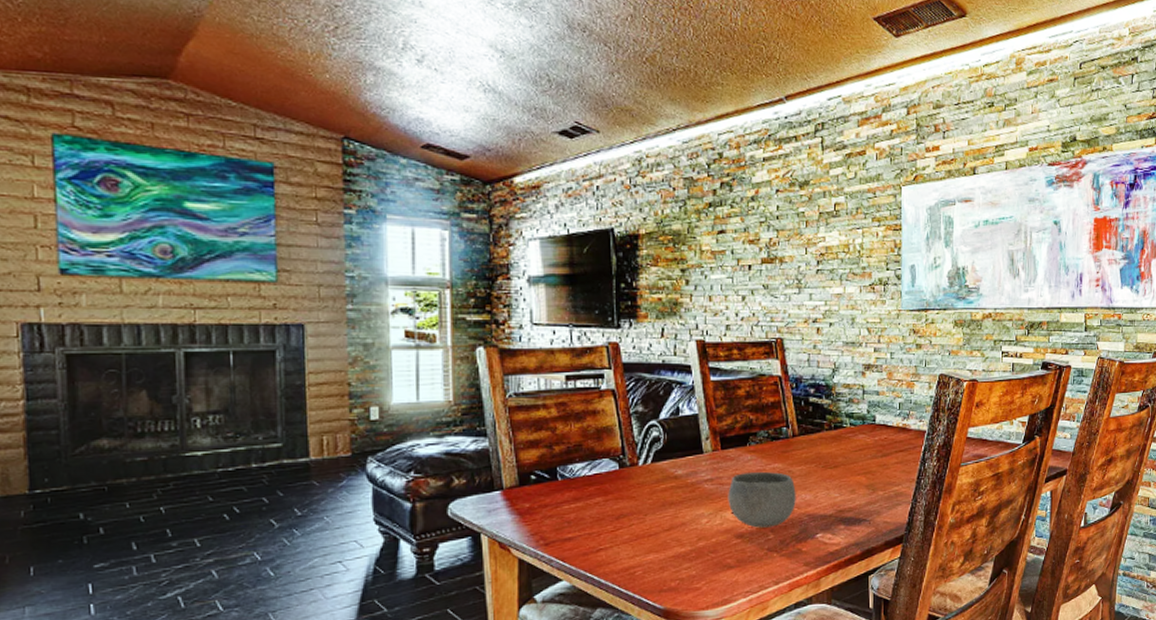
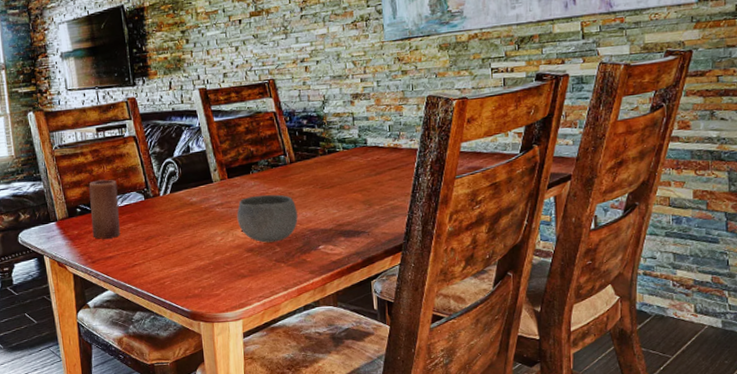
candle: none [548,440,586,515] -> present [88,179,121,239]

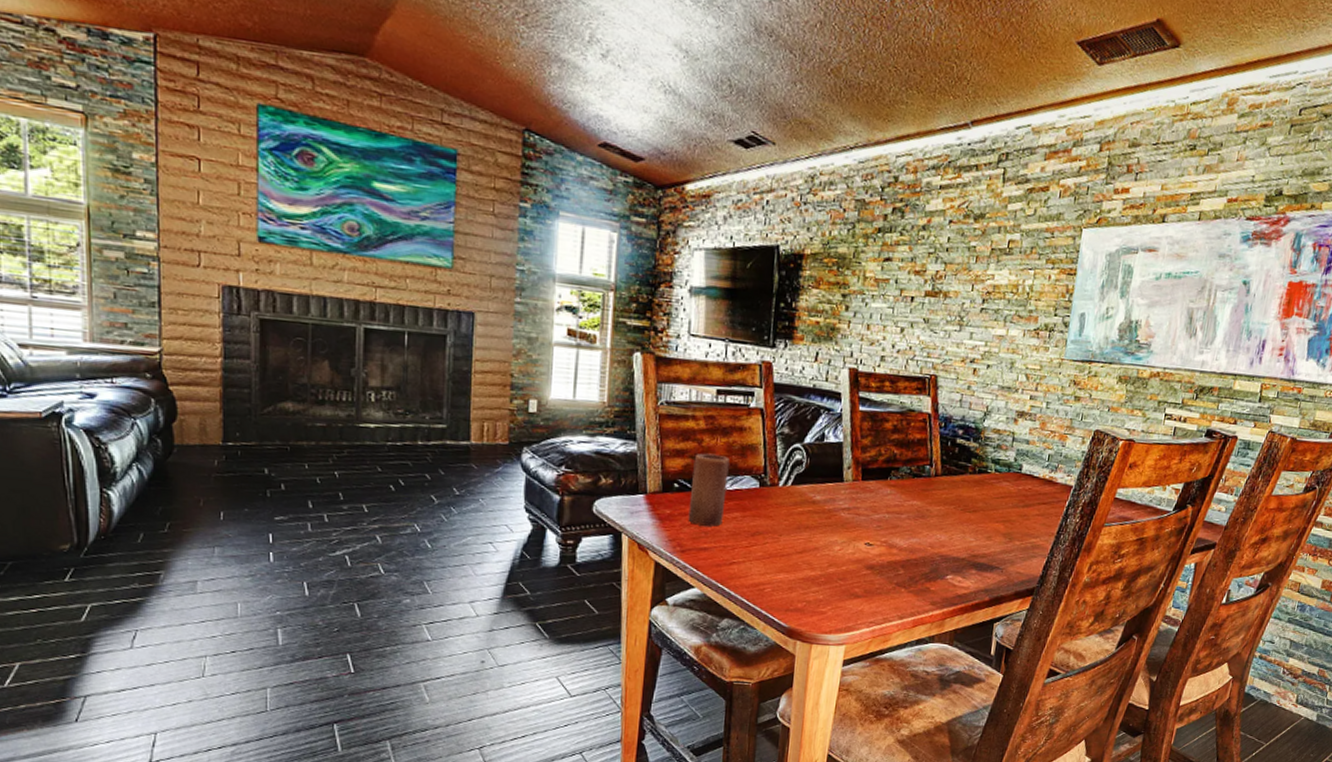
bowl: present [237,194,298,243] -> none [862,506,932,563]

